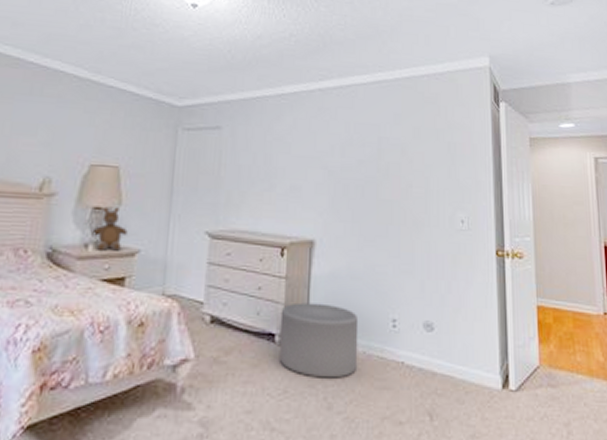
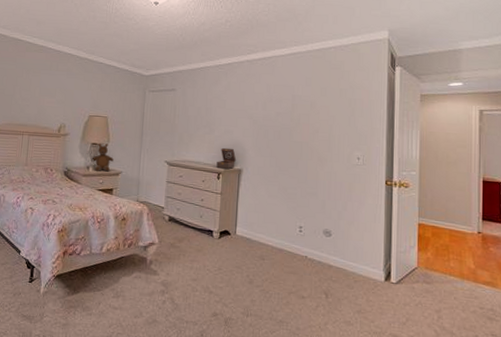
pouf: present [278,302,359,378] -> none [215,211,274,264]
jewelry box: none [279,210,307,242] -> present [216,147,237,170]

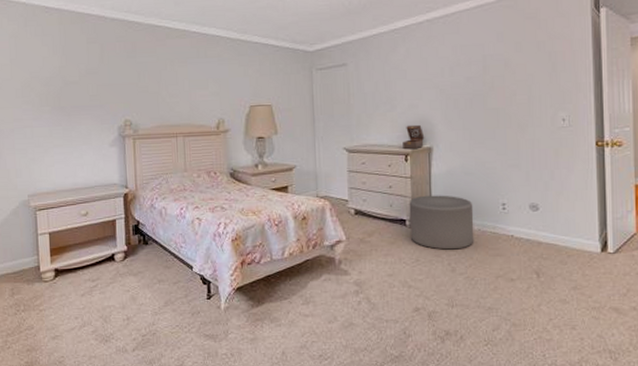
teddy bear: present [91,143,114,172] -> none [259,135,285,169]
pouf: none [215,211,274,264] -> present [409,195,475,250]

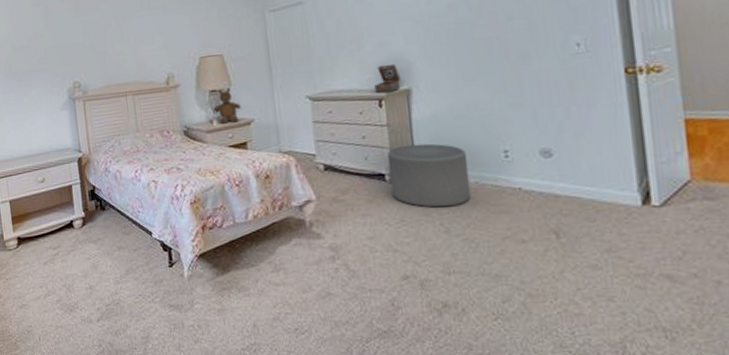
teddy bear: none [259,135,285,169] -> present [213,87,241,125]

